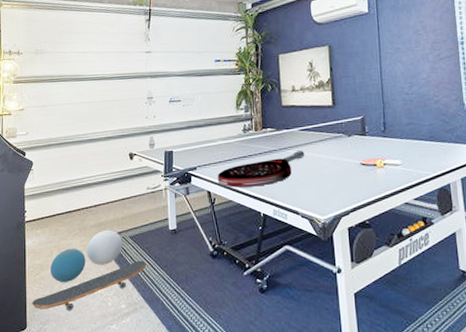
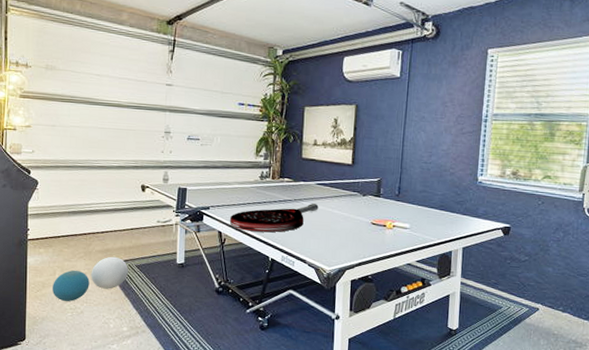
skateboard: present [32,260,147,311] -> none [32,288,152,329]

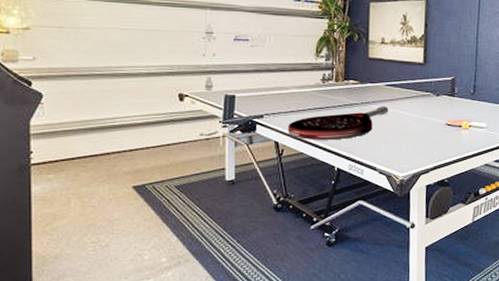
ball: present [51,270,90,301] -> none [65,196,116,234]
ball: present [91,256,129,289] -> none [117,177,167,216]

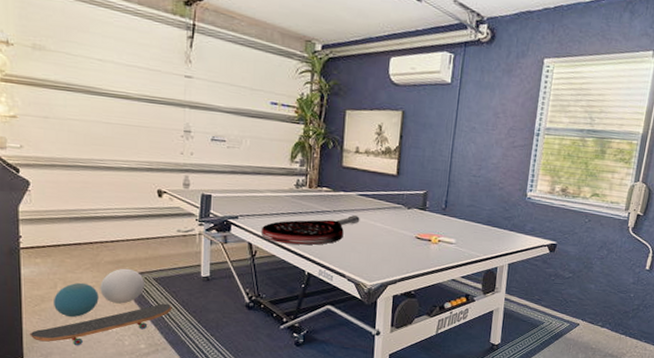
skateboard: none [40,212,196,265] -> present [30,303,173,346]
ball: none [65,196,116,234] -> present [53,282,99,317]
ball: none [117,177,167,216] -> present [100,268,146,304]

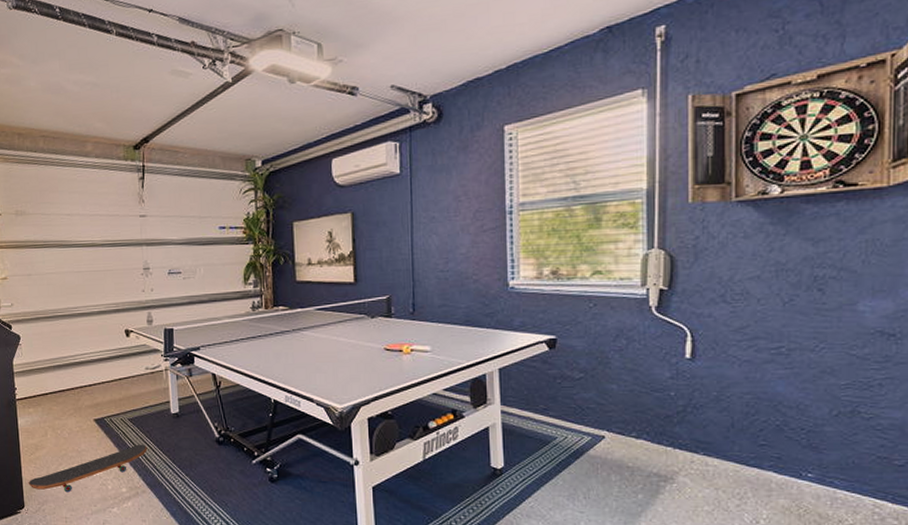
ball: present [53,282,99,317] -> none [45,428,83,463]
ball: present [100,268,146,304] -> none [83,411,122,447]
tennis racket: present [261,215,360,245] -> none [222,333,321,371]

